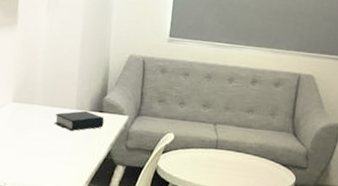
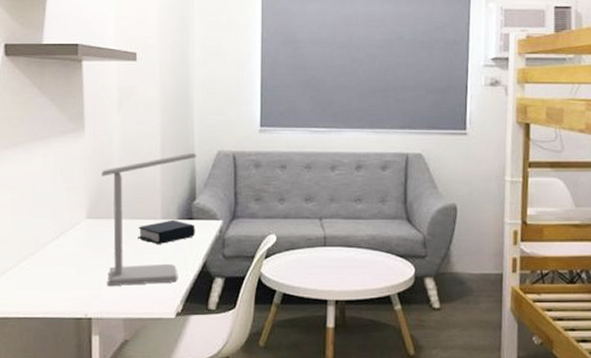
desk lamp: none [25,53,112,165] -> present [102,152,197,286]

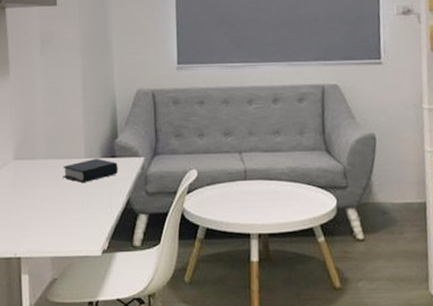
desk lamp: present [102,152,197,286] -> none [27,91,118,225]

